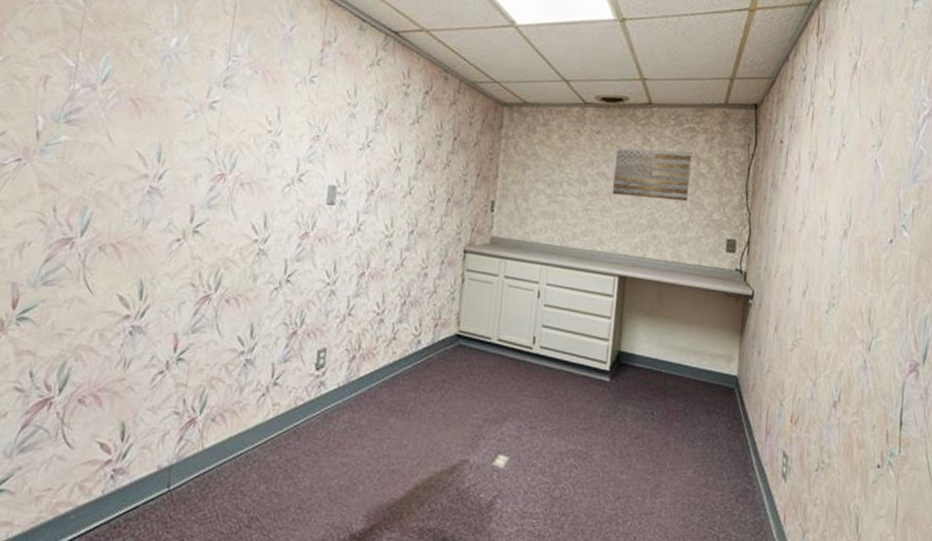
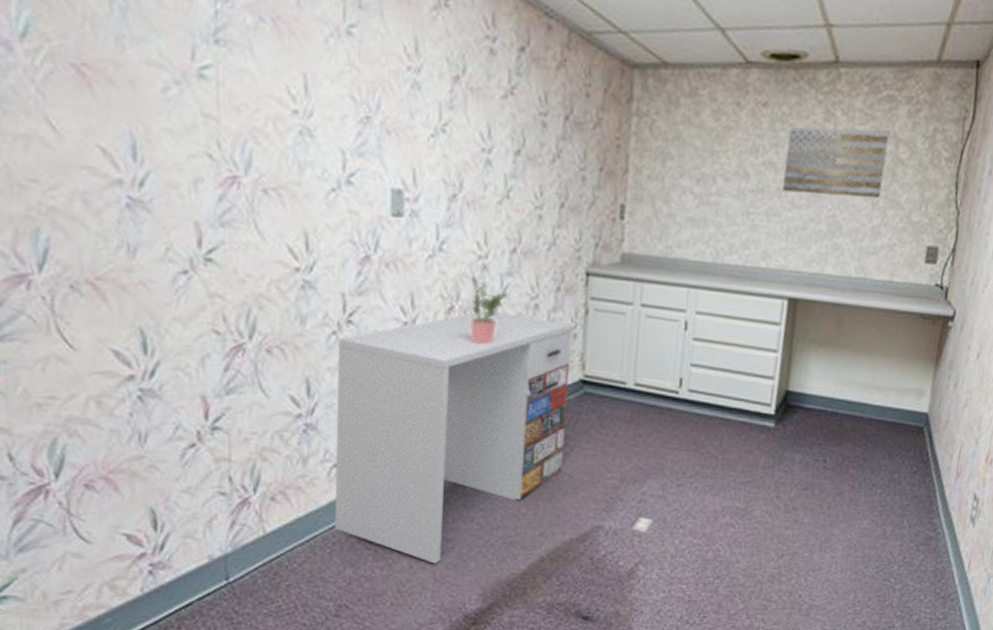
desk: none [256,277,452,485] -> present [334,311,573,564]
potted plant: none [375,249,405,302] -> present [470,275,507,344]

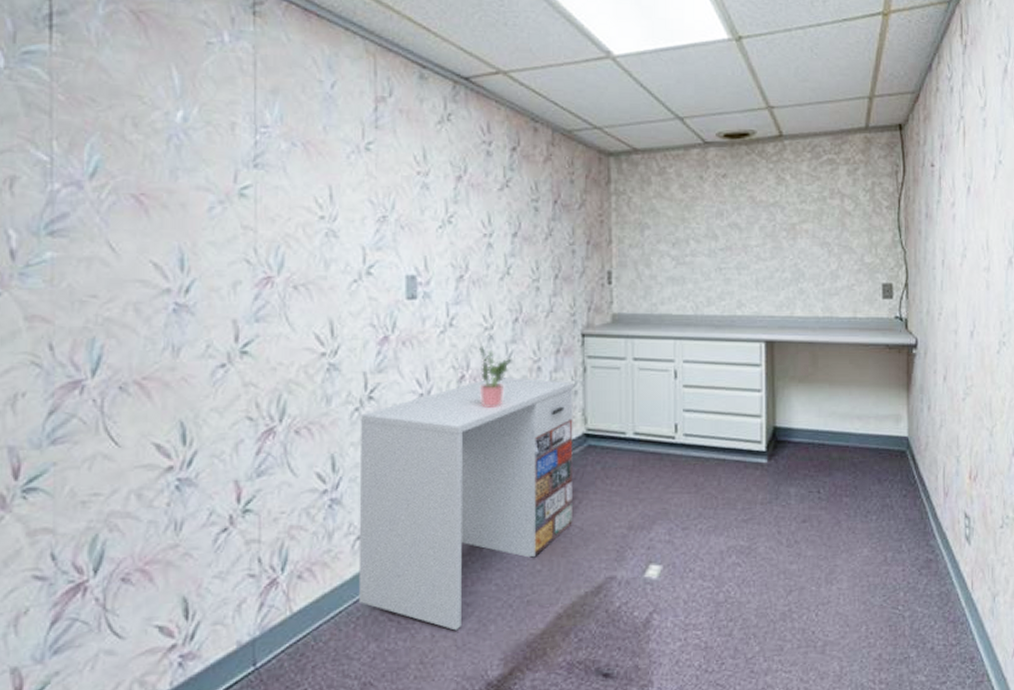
wall art: present [782,127,890,198] -> none [748,187,834,248]

